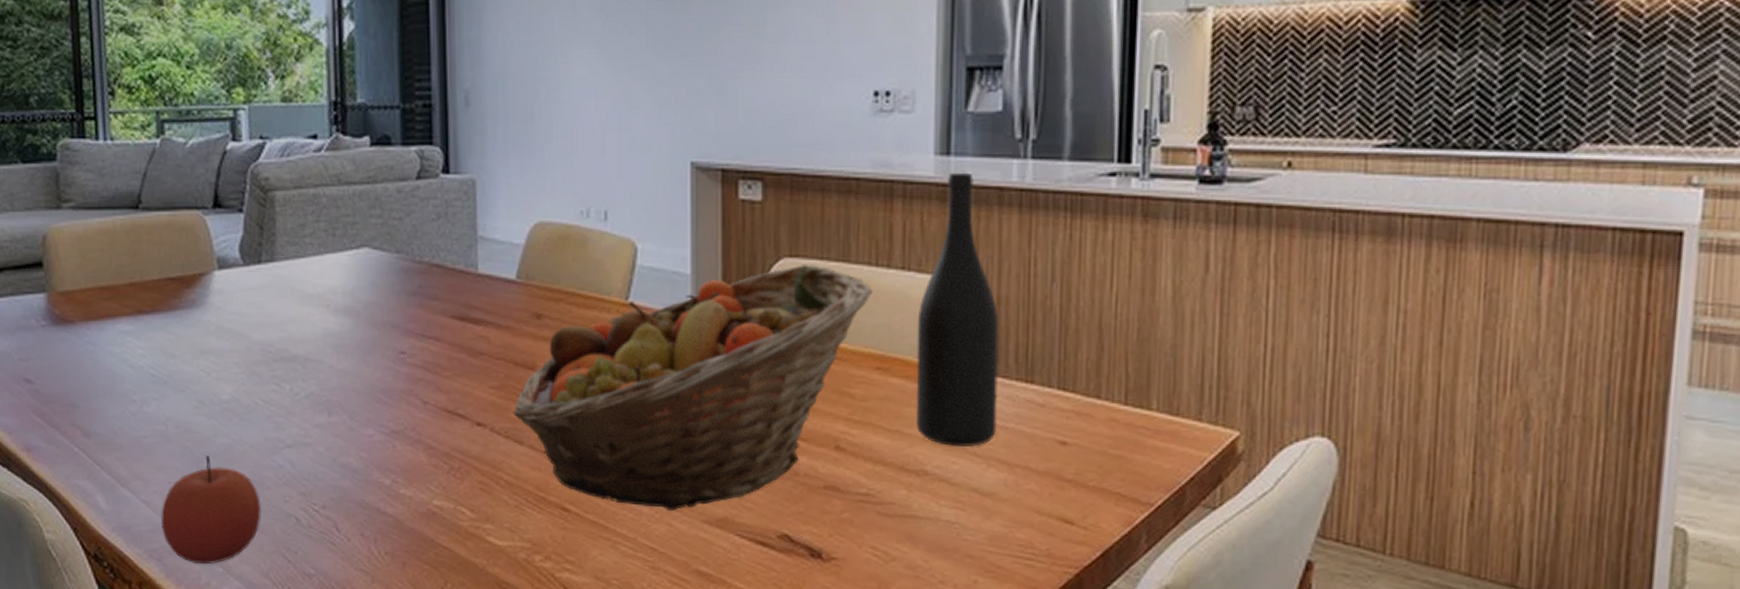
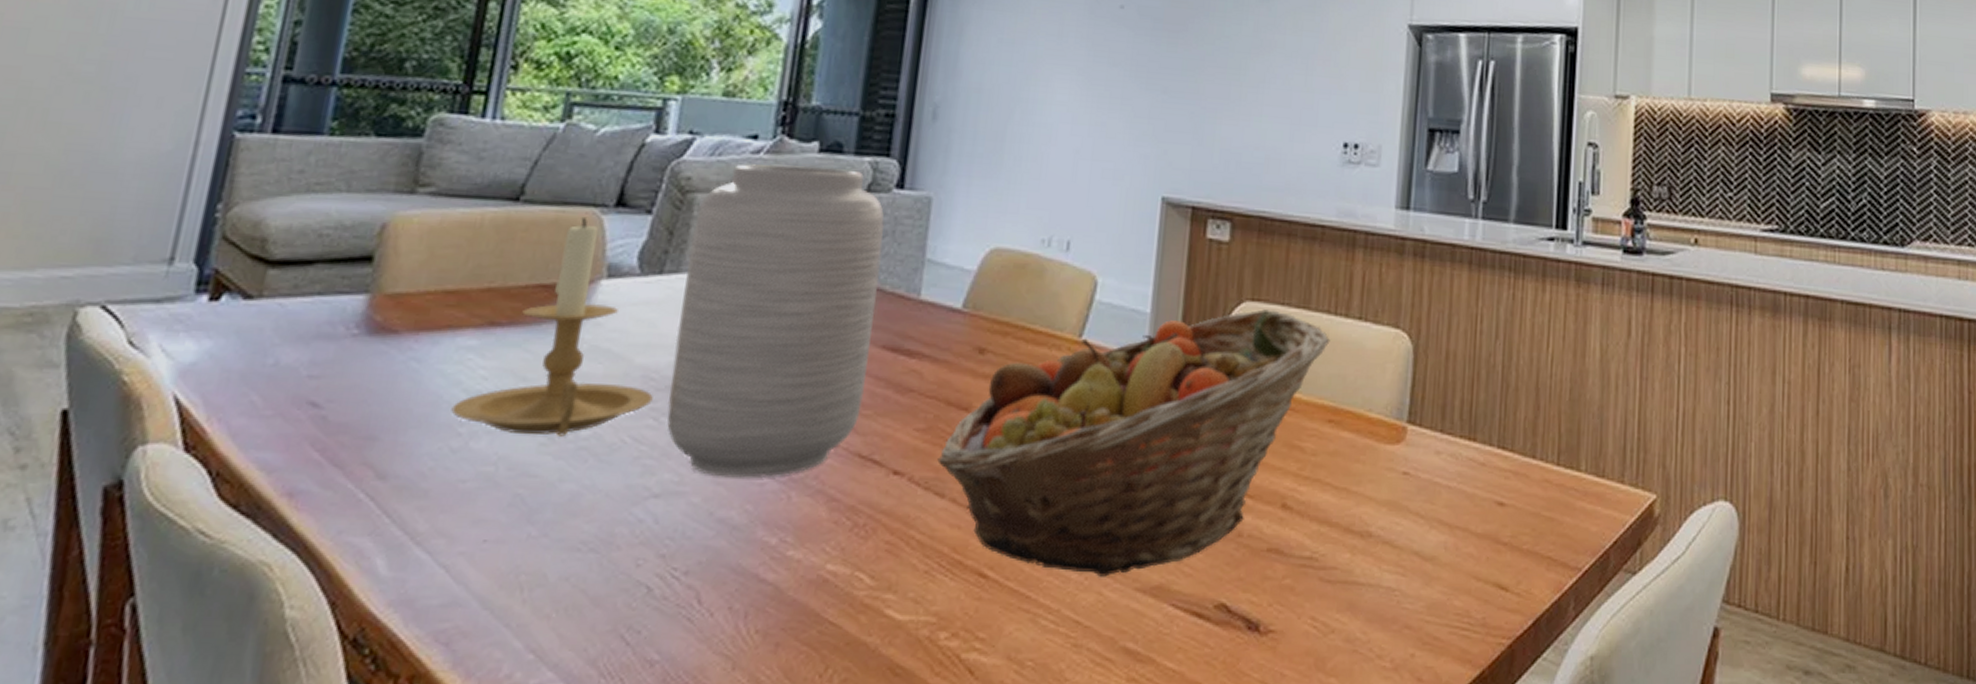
candle holder: none [124,218,272,401] -> present [451,216,653,437]
apple: present [160,455,262,564] -> none [459,506,605,649]
vase: none [278,158,443,431] -> present [666,164,885,479]
wine bottle: present [915,172,999,446] -> none [1363,227,1447,506]

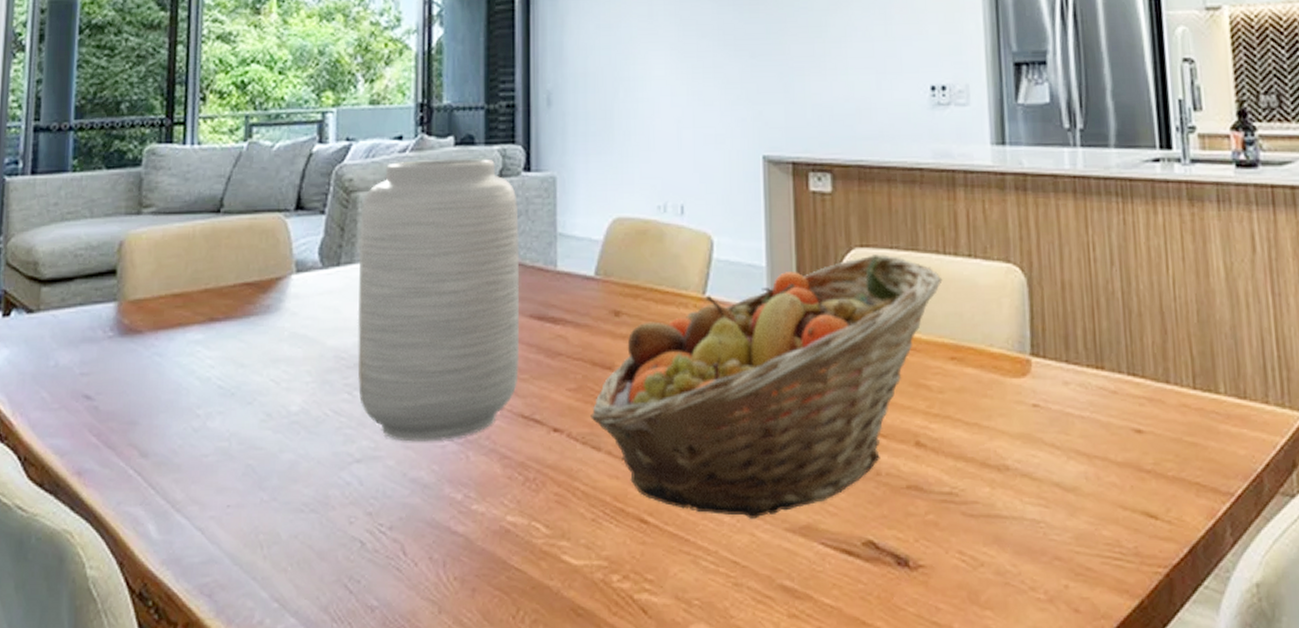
candle holder: present [451,216,653,437] -> none [189,221,345,413]

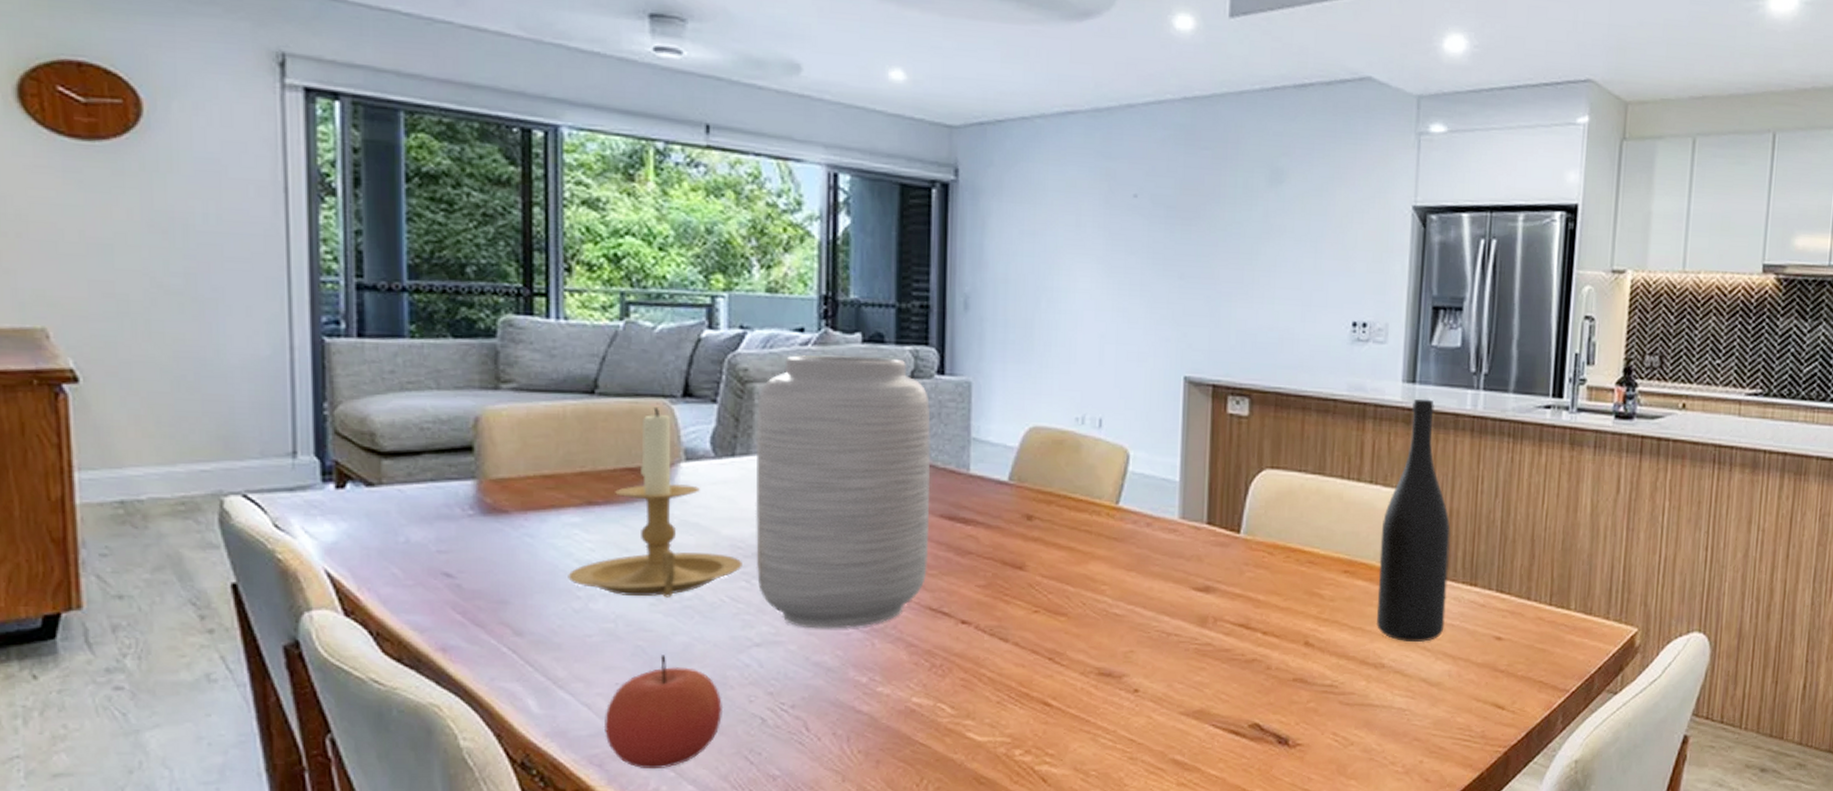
candle holder: none [189,221,345,413] -> present [568,406,742,598]
apple: none [214,474,325,598] -> present [603,655,724,768]
fruit basket: present [590,254,943,519] -> none [999,476,1344,704]
wine bottle: none [987,161,1073,438] -> present [1376,398,1451,642]

